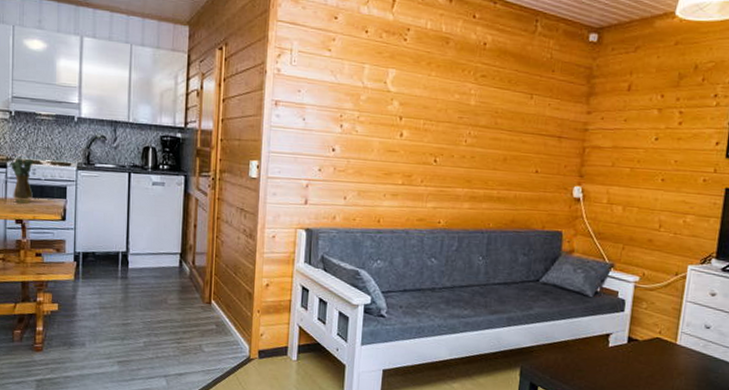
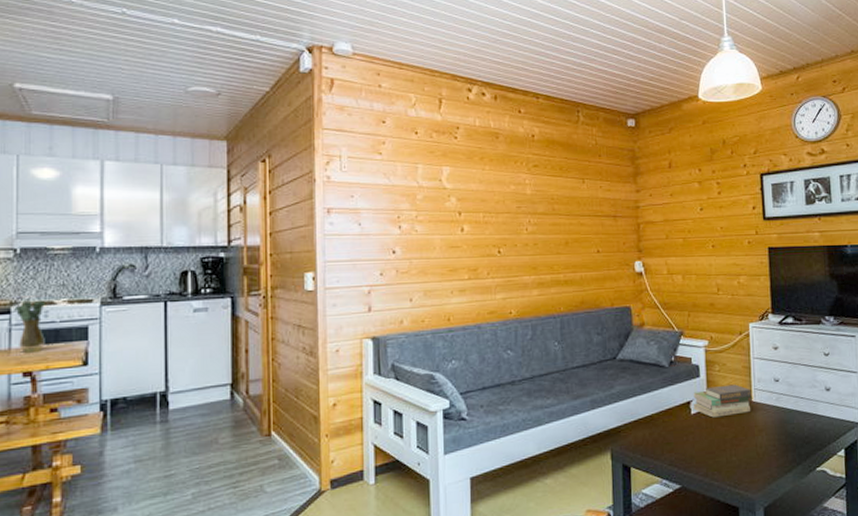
books: none [611,323,678,355] -> present [693,384,752,418]

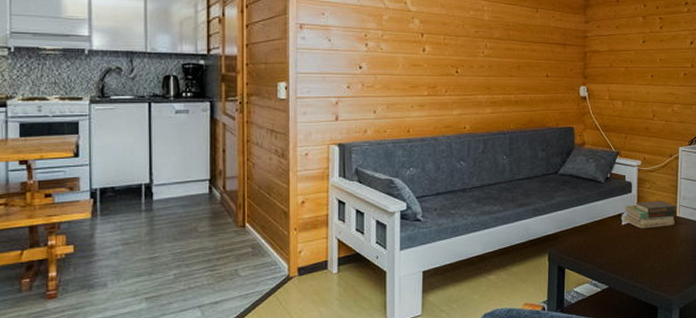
vase: present [14,299,47,354] -> none [10,94,40,144]

